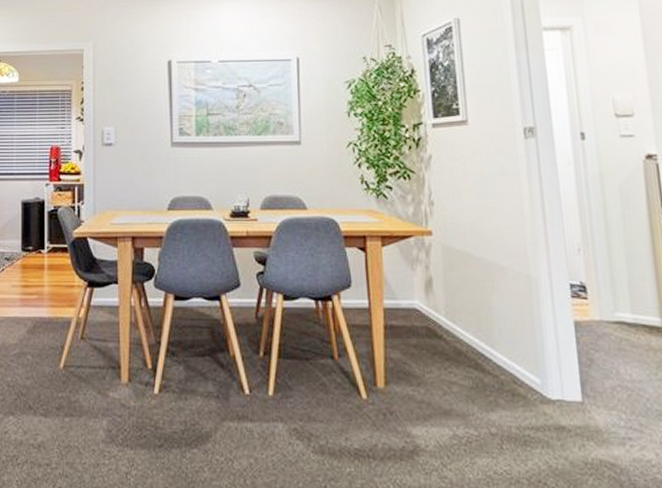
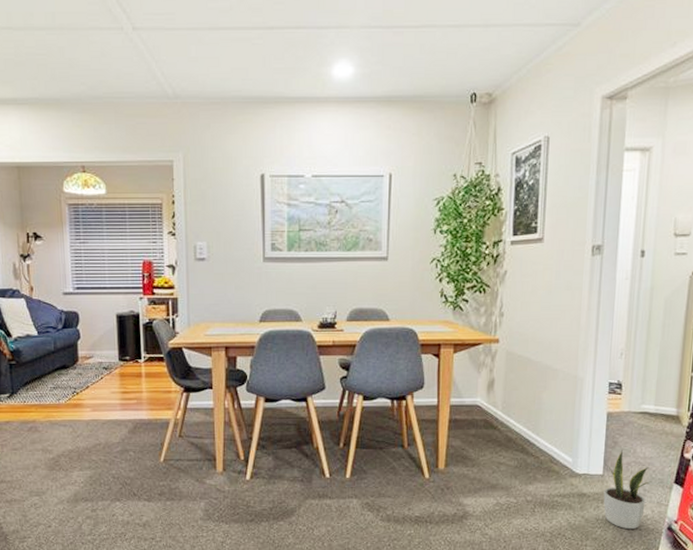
potted plant: none [582,370,648,480] -> present [603,450,652,530]

